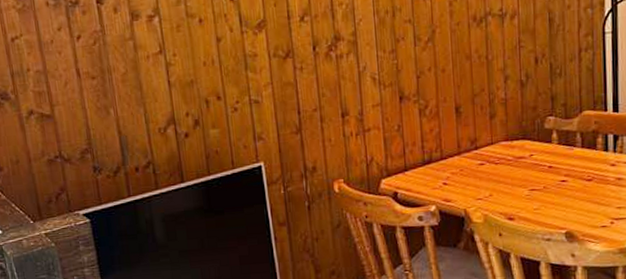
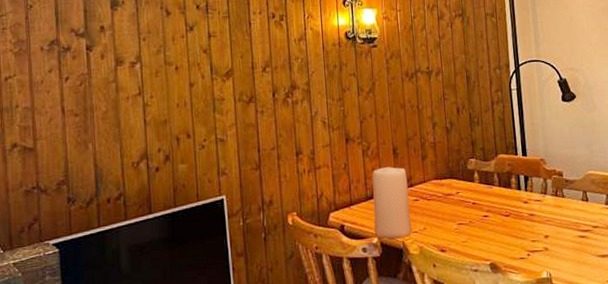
candle: none [430,127,476,207] -> present [372,167,413,240]

